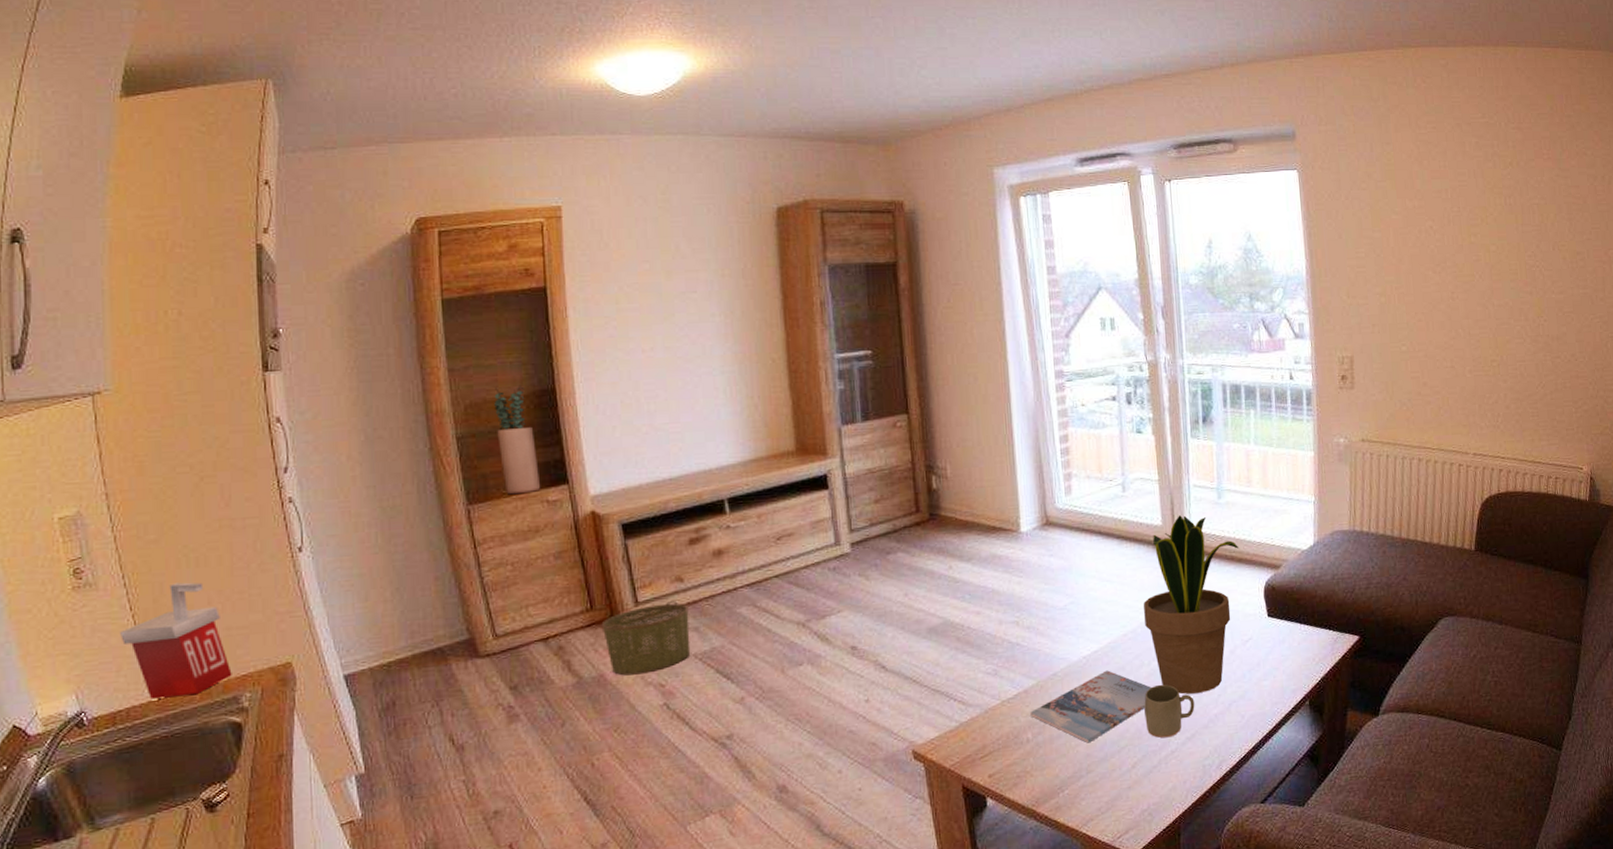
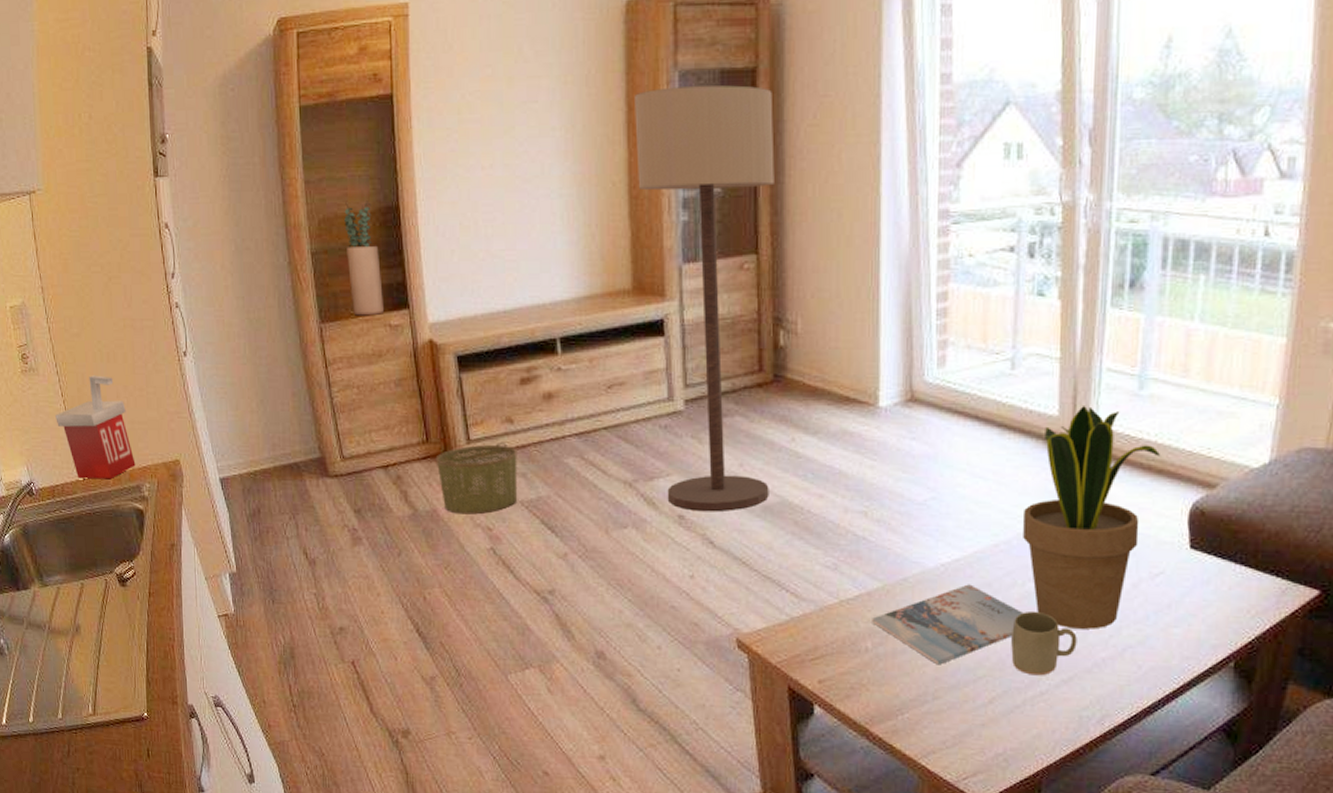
floor lamp: none [789,276,933,641] -> present [635,85,775,512]

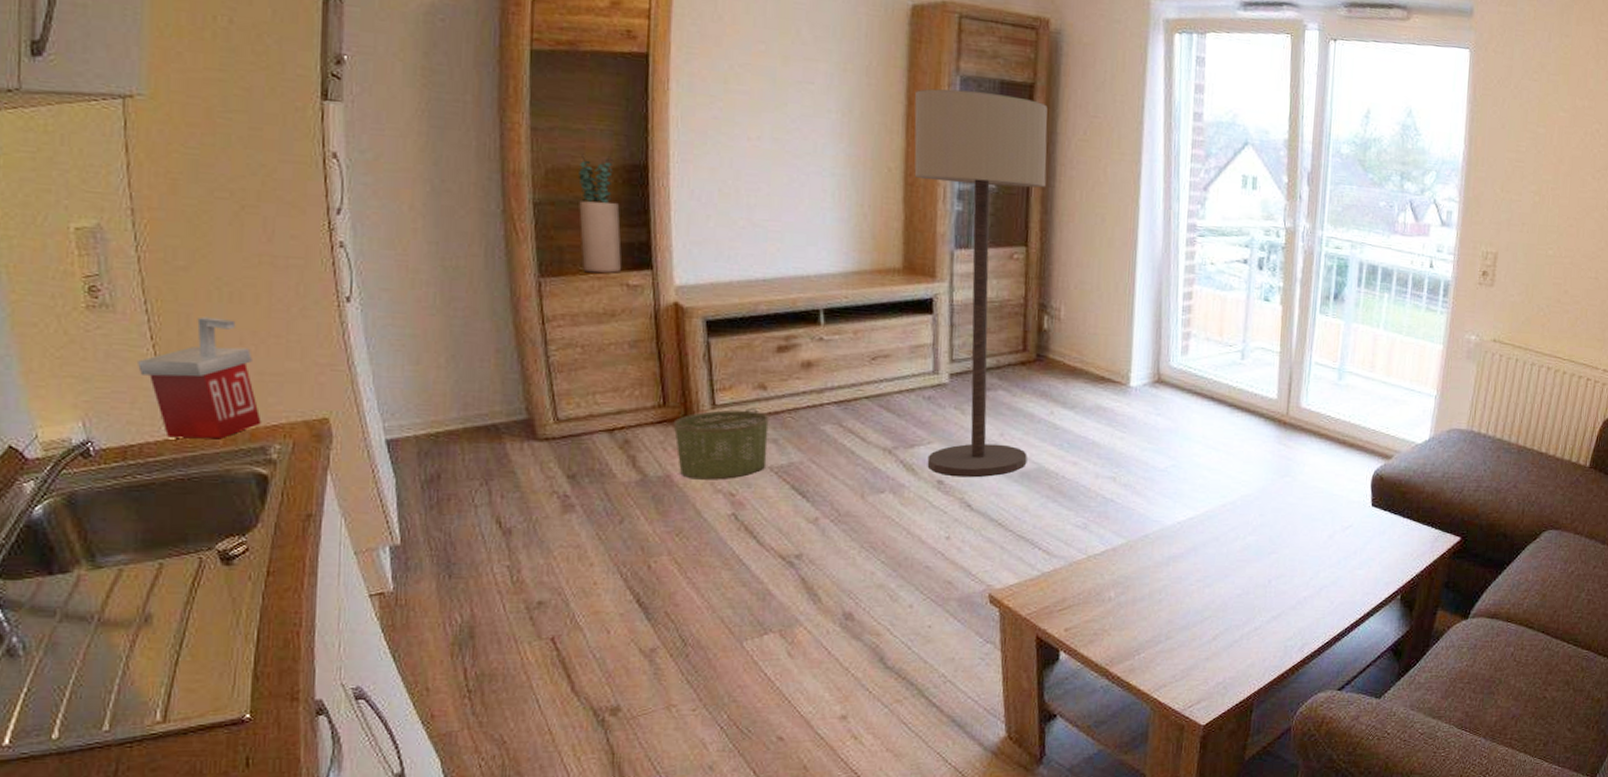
magazine: present [872,584,1024,665] -> none [1116,539,1244,609]
mug: present [1011,612,1077,676] -> none [1232,561,1285,614]
potted plant: present [1023,406,1161,629] -> none [1246,392,1353,573]

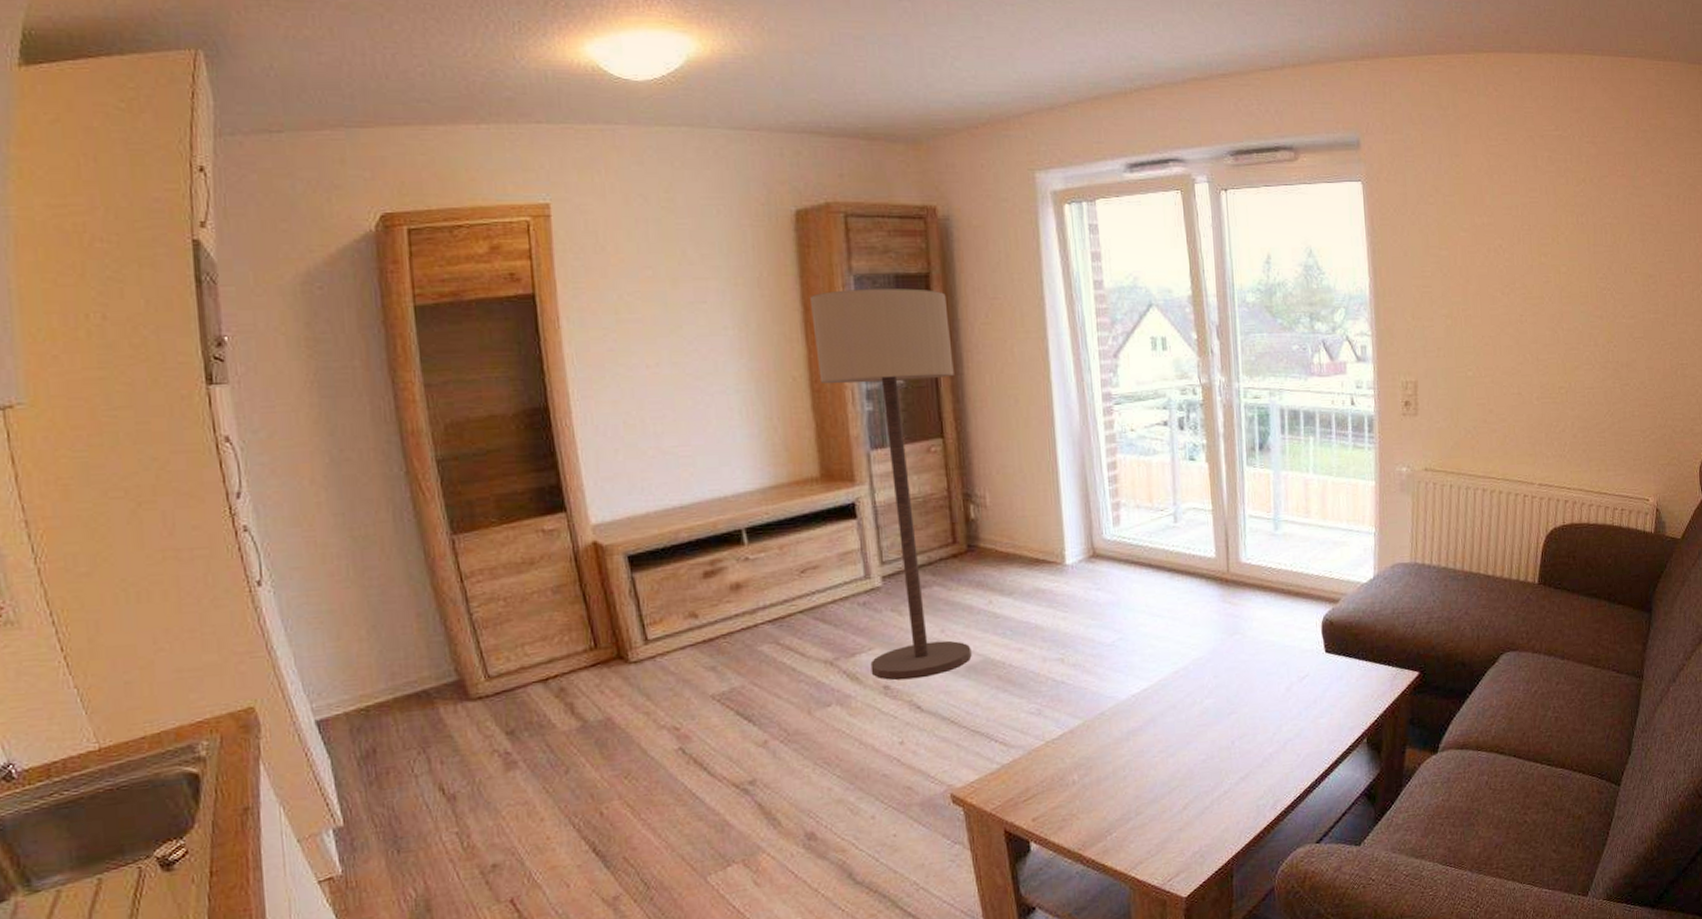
soap dispenser: present [138,316,261,439] -> none [51,619,186,749]
vase: present [578,155,622,274] -> none [478,403,535,524]
basket: present [673,407,769,480] -> none [607,637,707,719]

